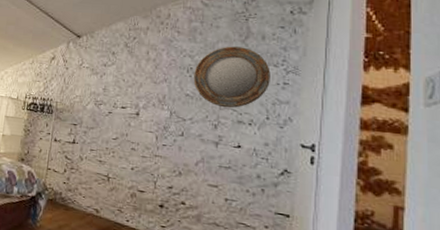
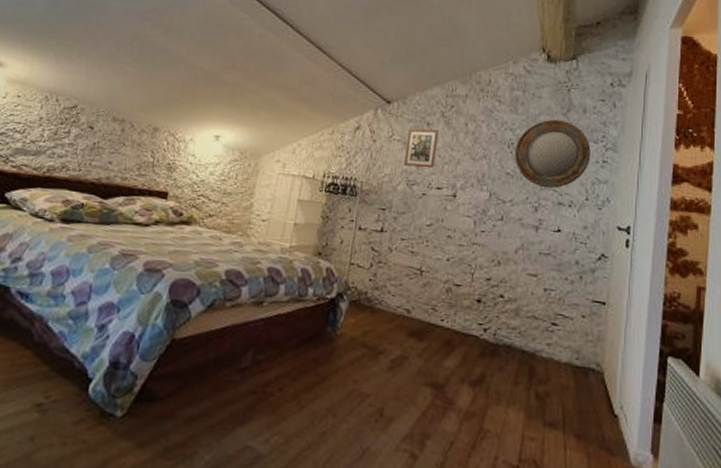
picture frame: none [92,57,123,91] -> present [403,128,439,169]

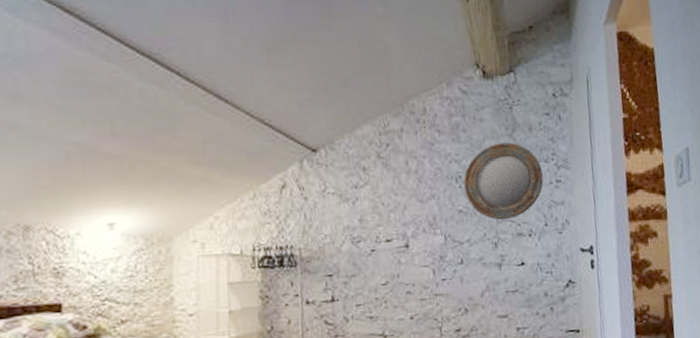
picture frame: present [403,128,439,169] -> none [342,174,379,222]

